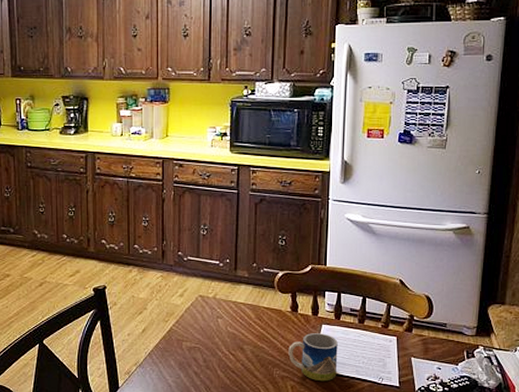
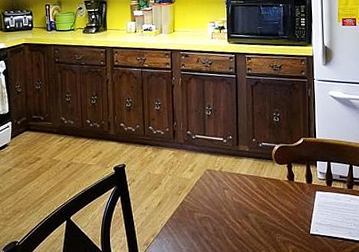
mug: present [288,333,338,382] -> none [288,199,332,244]

